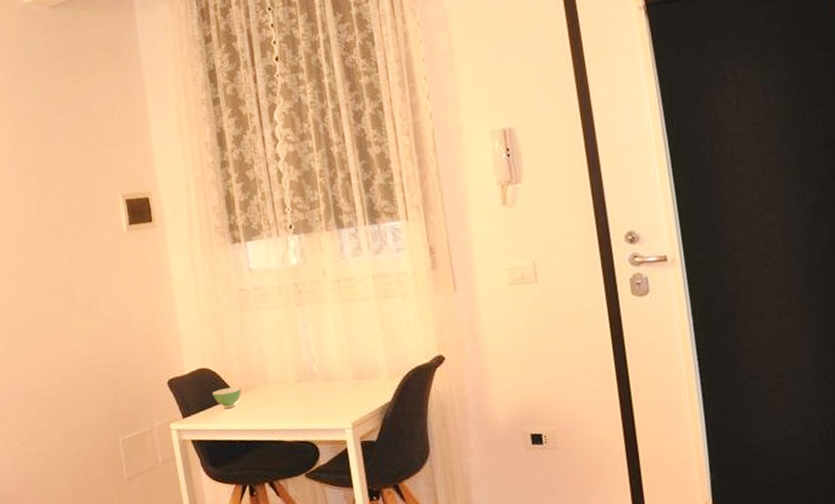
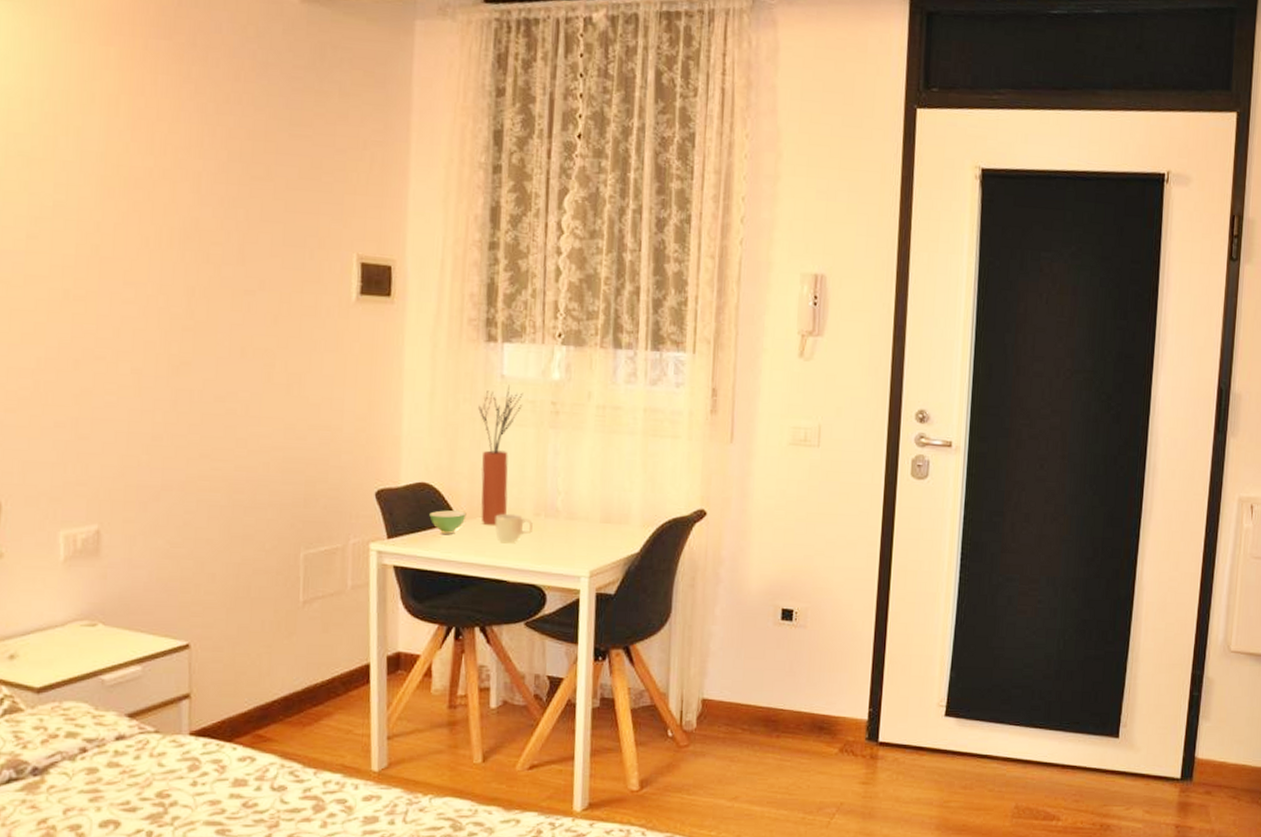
vase: none [235,276,274,397] -> present [478,385,523,526]
mug: none [265,383,297,409] -> present [495,513,533,544]

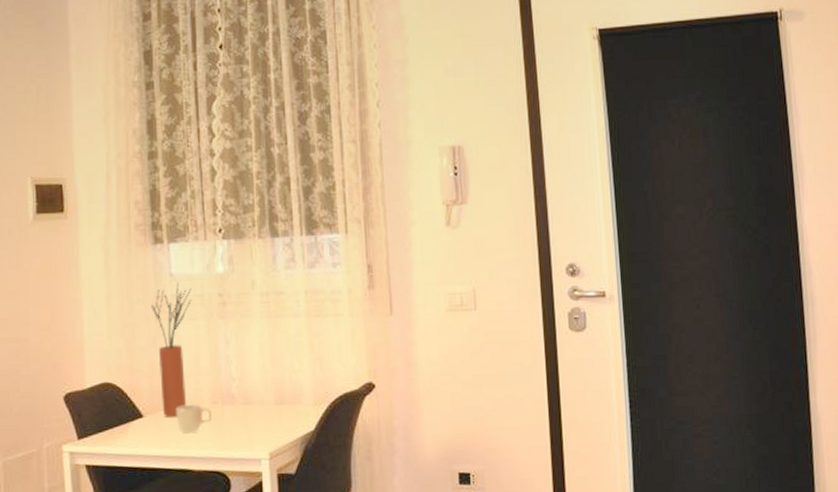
bowl: present [429,510,467,534] -> none [115,406,149,430]

